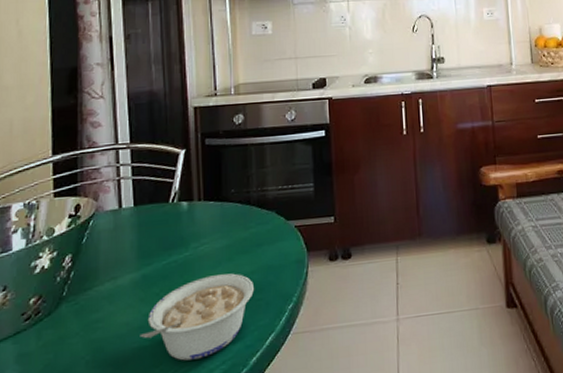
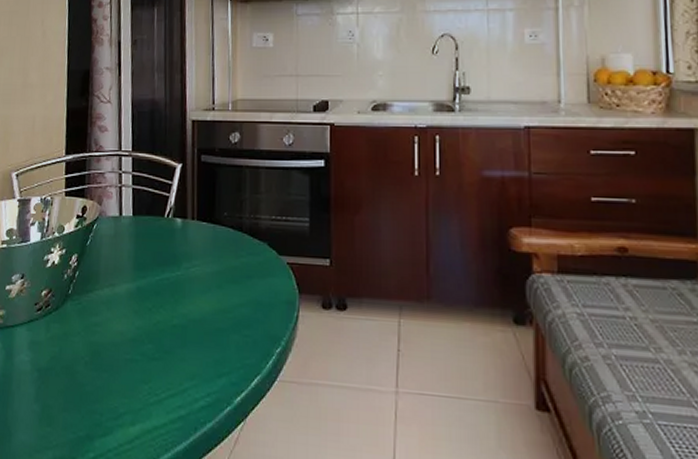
legume: present [140,273,255,361] -> none [132,300,243,385]

